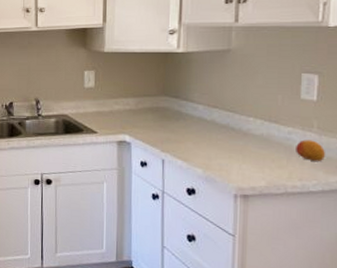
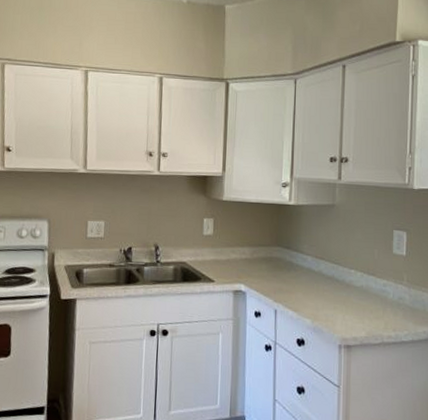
fruit: present [296,140,325,162] -> none [390,292,413,314]

